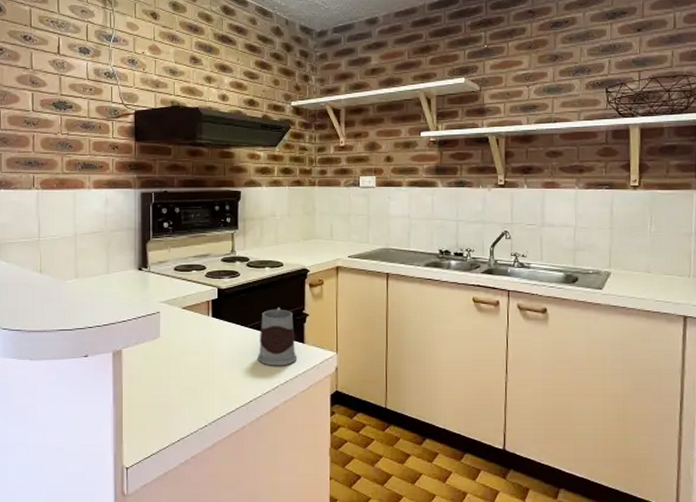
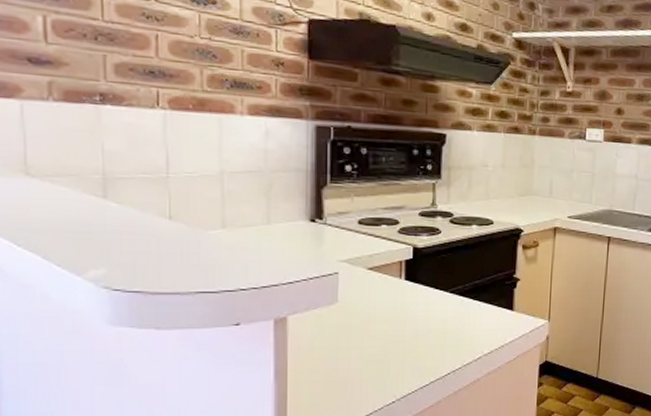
mug: present [258,308,298,366] -> none [458,271,505,335]

